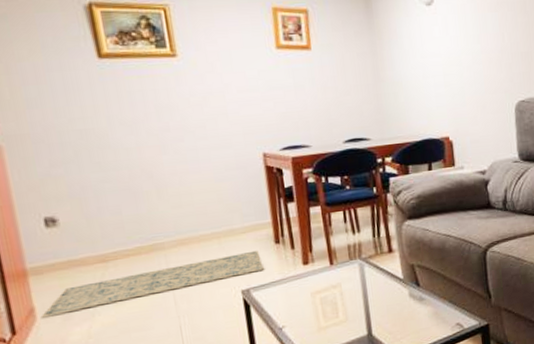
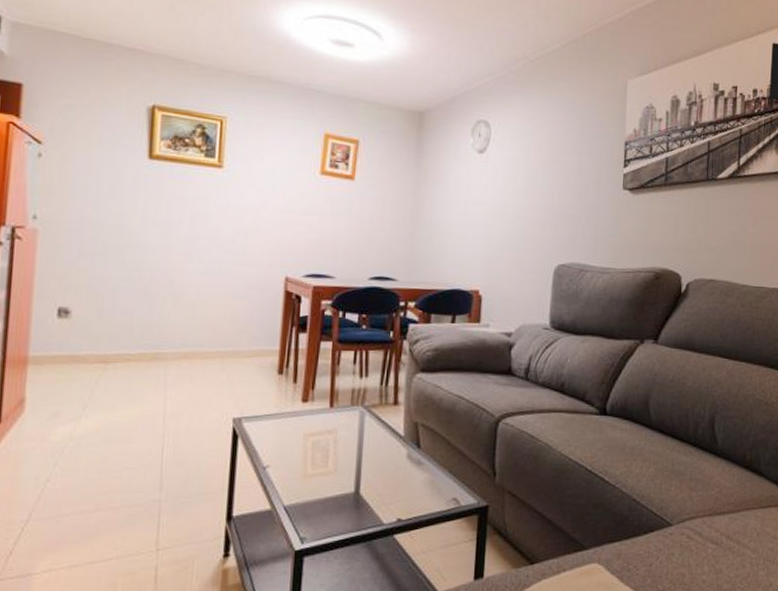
rug: present [40,250,264,318] -> none [29,377,261,411]

